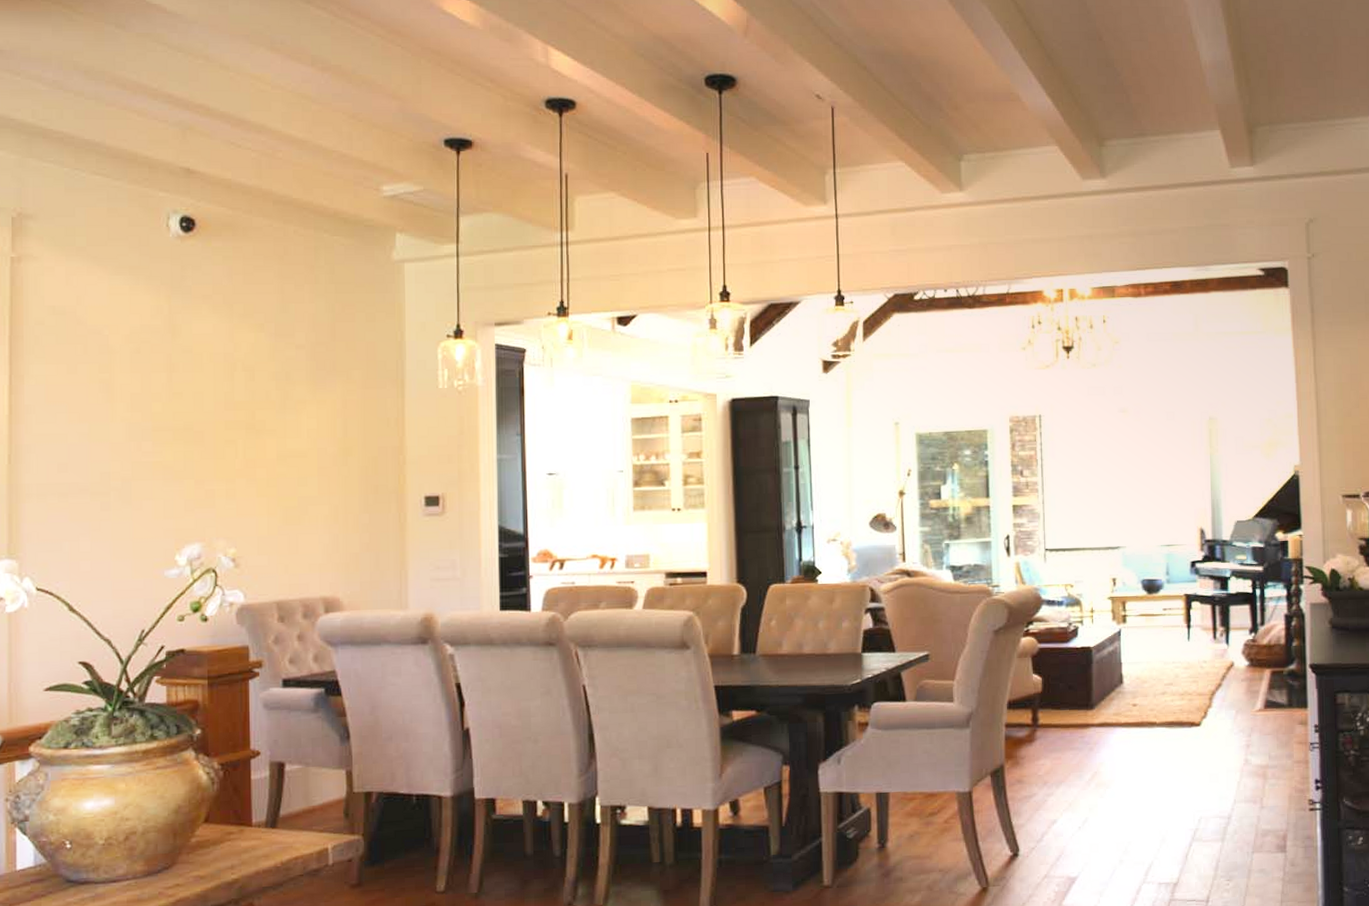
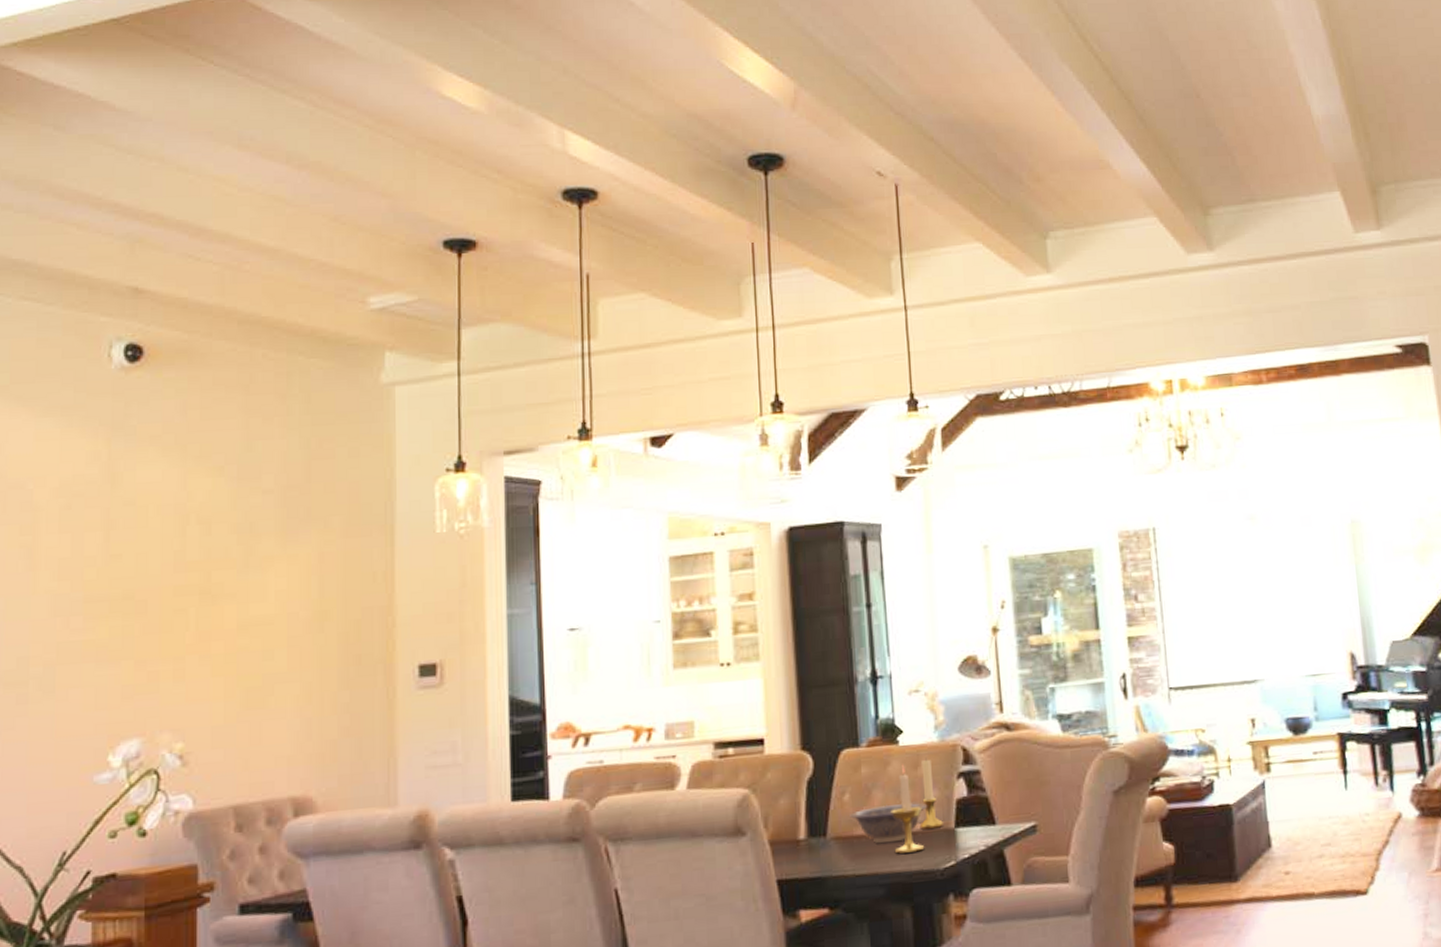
decorative bowl: none [775,631,839,662] -> present [850,803,927,844]
candlestick: none [809,599,836,671] -> present [890,764,925,854]
candle holder: none [832,595,852,652] -> present [919,757,943,830]

